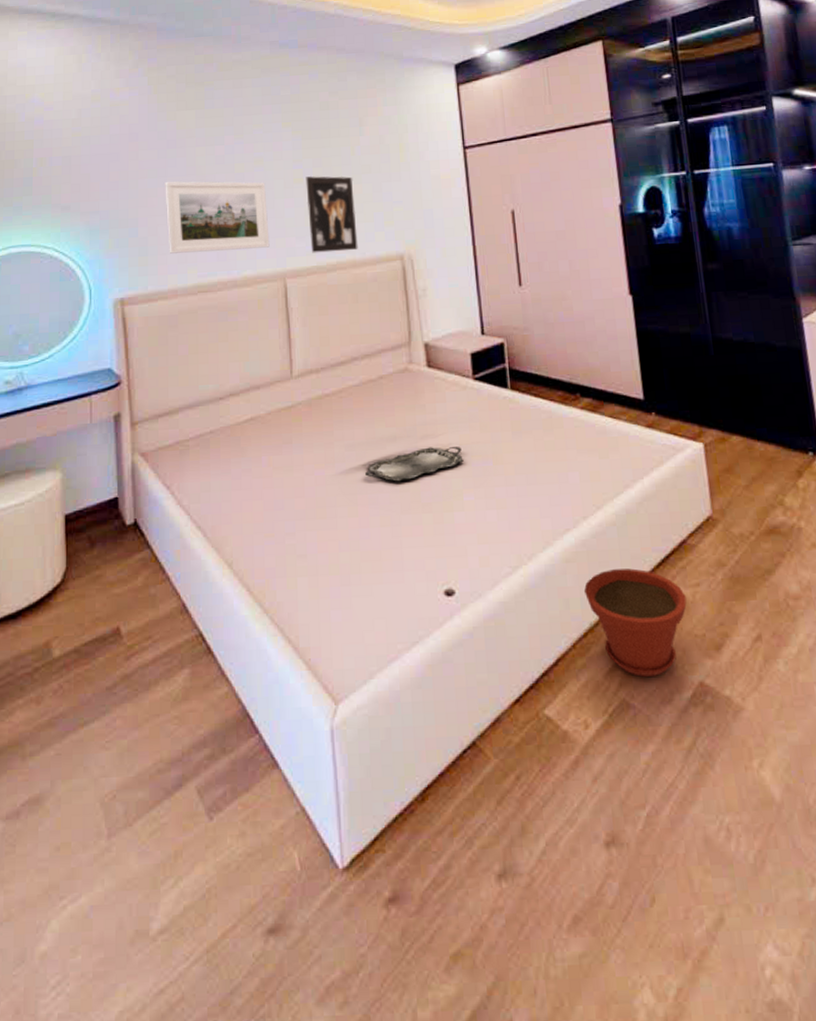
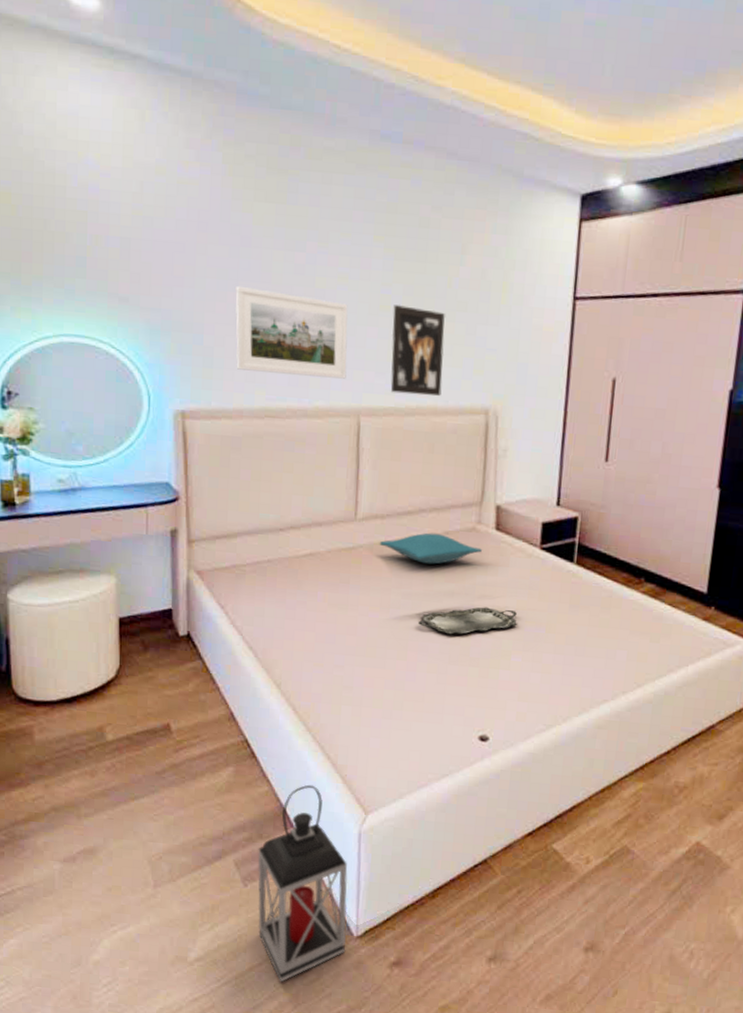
lantern: none [222,677,332,949] -> present [257,784,348,982]
pillow: none [317,379,418,412] -> present [379,533,483,565]
plant pot: present [583,568,687,677] -> none [609,740,703,832]

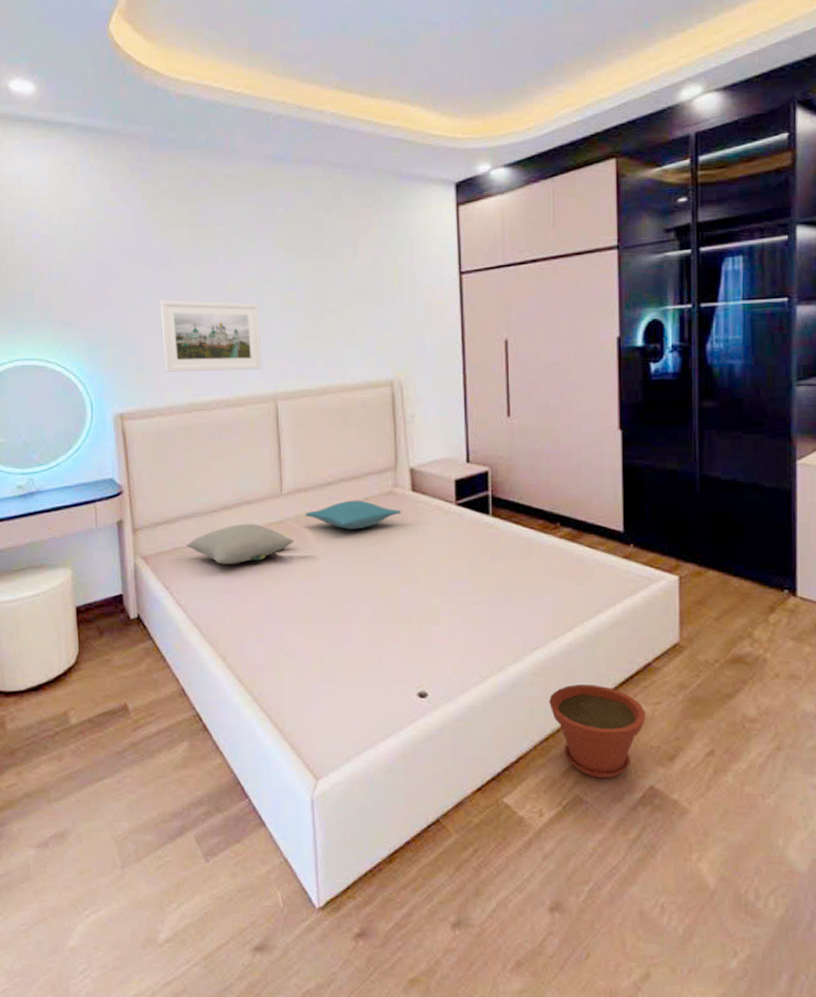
pillow: none [246,546,365,589] -> present [186,523,294,564]
lantern: present [257,784,348,982] -> none [217,754,309,961]
wall art: present [390,304,446,397] -> none [298,298,348,376]
serving tray: present [419,607,517,635] -> none [349,565,442,595]
plant pot: none [609,740,703,832] -> present [548,684,646,778]

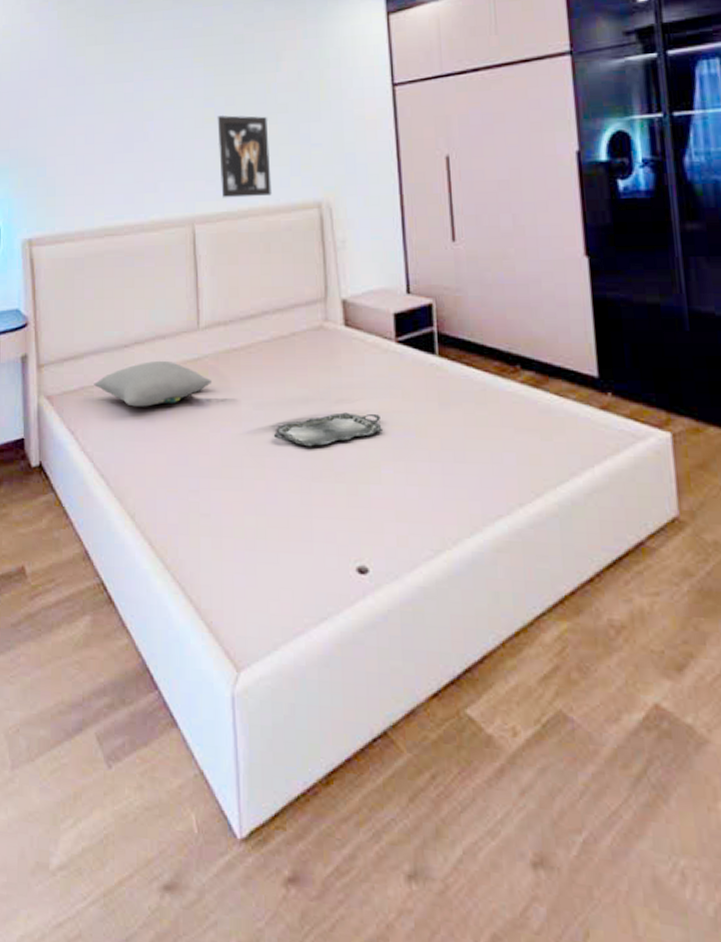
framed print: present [160,299,262,372] -> none [73,119,178,195]
wall art: none [298,298,348,376] -> present [217,114,272,198]
pillow: present [305,500,402,530] -> none [224,335,334,369]
serving tray: none [349,565,442,595] -> present [274,412,382,447]
plant pot: present [548,684,646,778] -> none [516,565,642,690]

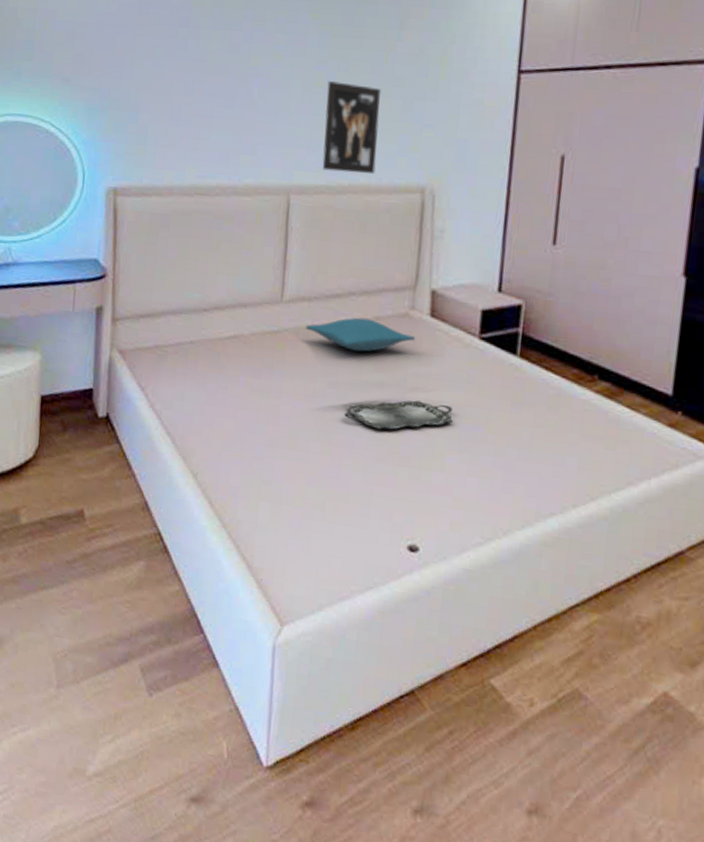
pillow: present [94,360,213,407] -> none [169,328,290,373]
pillow: none [224,335,334,369] -> present [305,317,416,352]

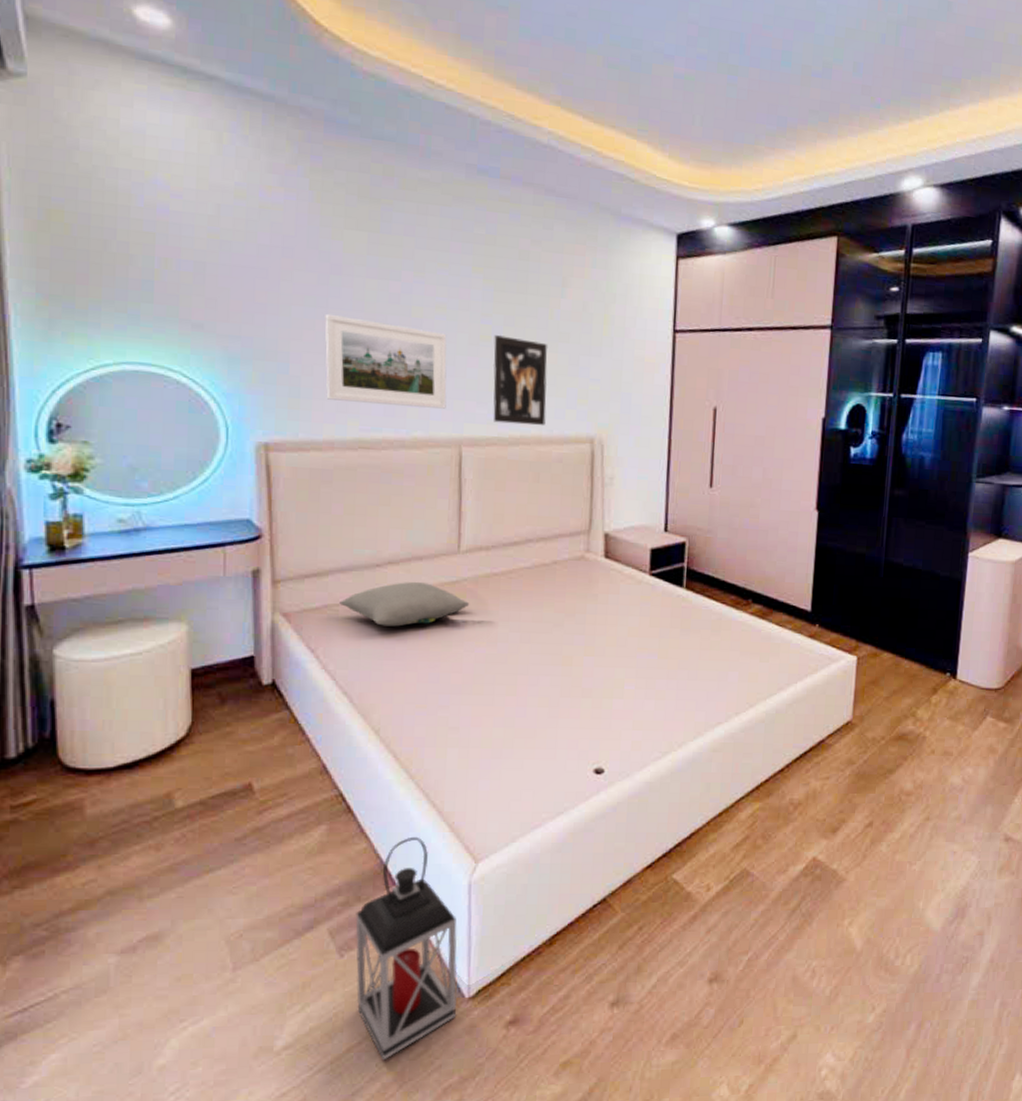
lantern: none [161,587,260,812] -> present [355,836,458,1061]
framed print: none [169,65,282,156] -> present [324,313,447,409]
pillow: none [169,328,290,373] -> present [339,581,470,627]
pillow: present [305,317,416,352] -> none [484,563,592,595]
serving tray: present [345,400,453,430] -> none [528,636,629,666]

